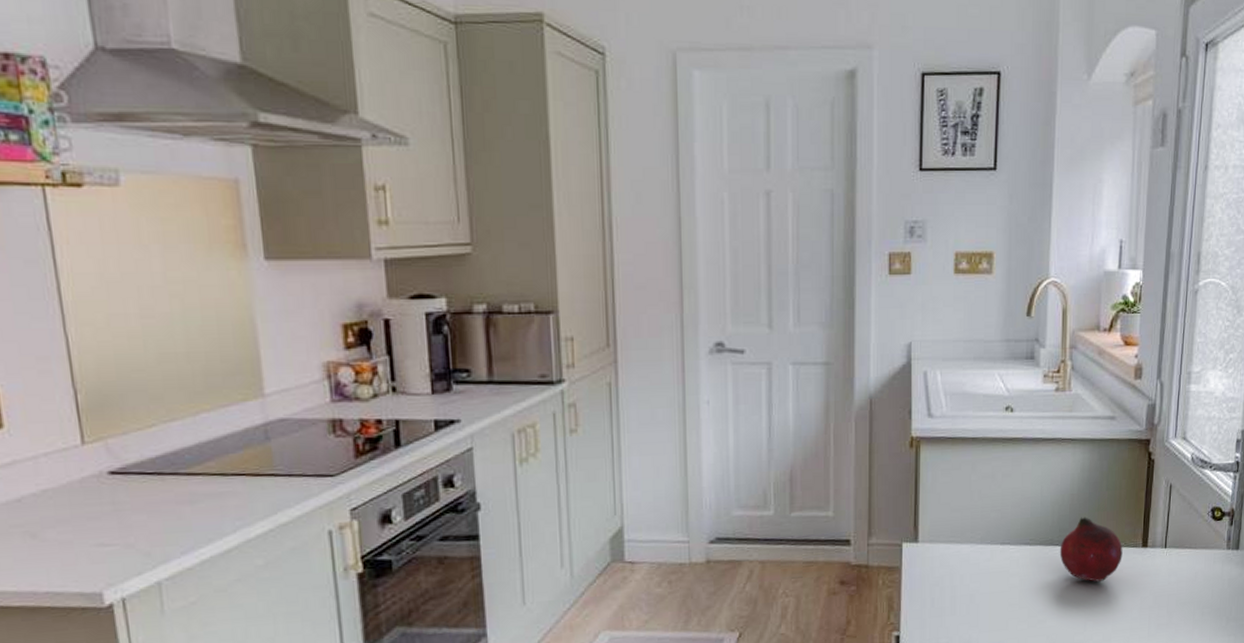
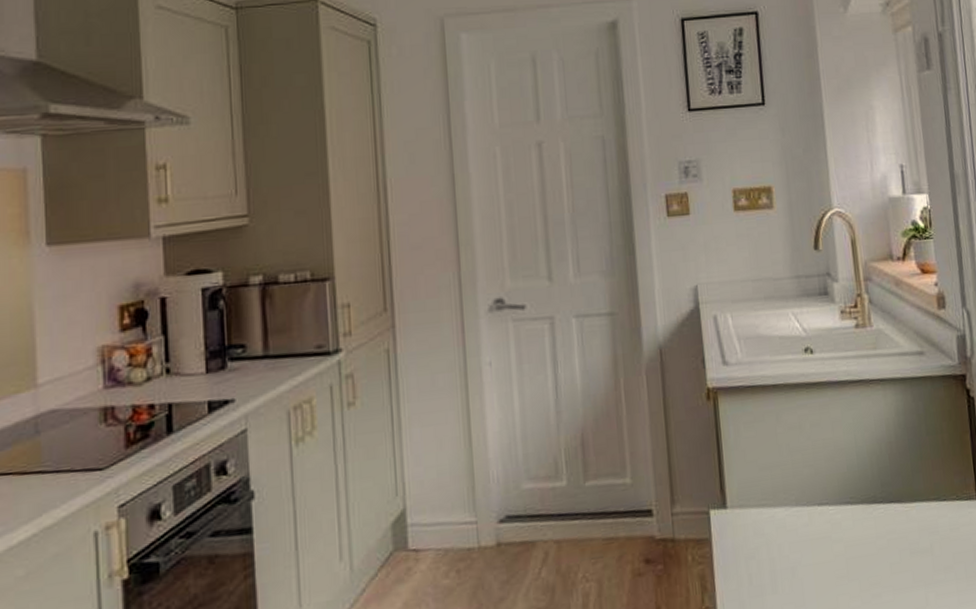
fruit: present [1059,517,1123,583] -> none [884,467,957,545]

